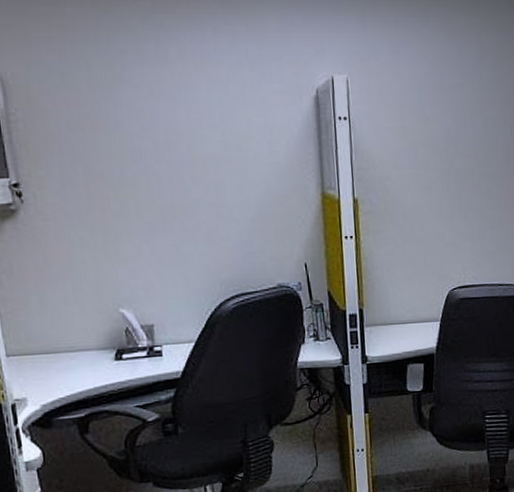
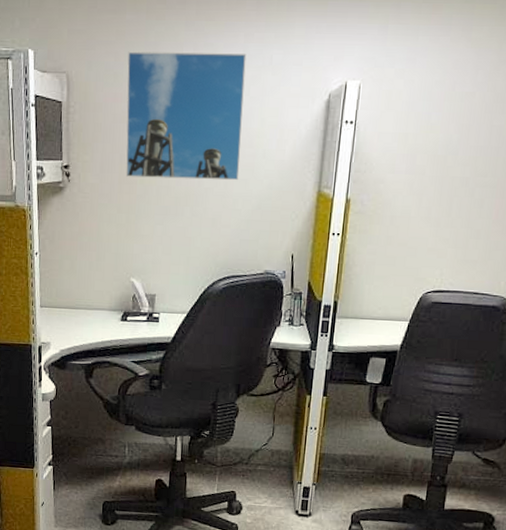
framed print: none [75,49,232,192] -> present [126,51,247,181]

